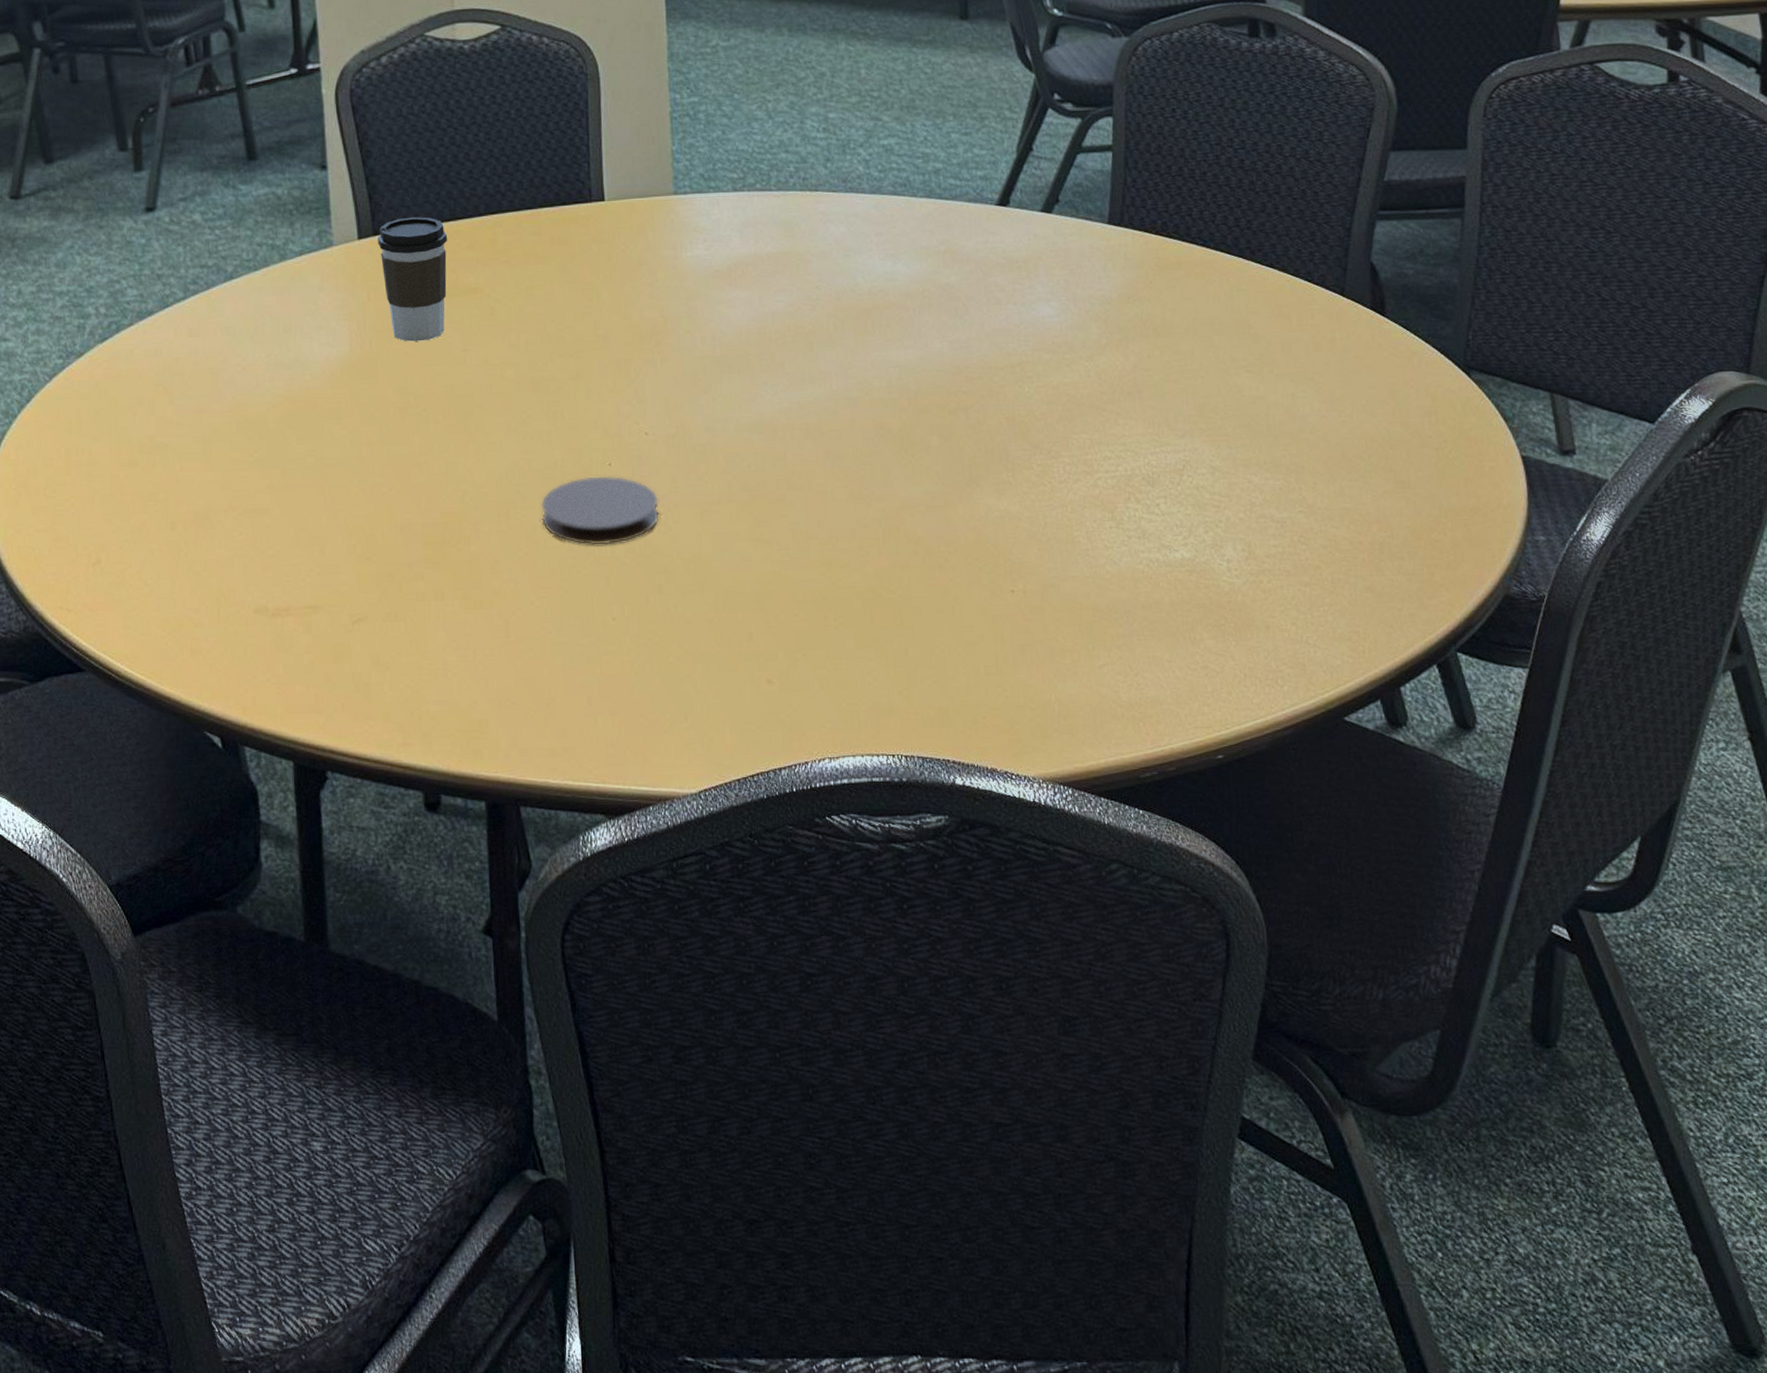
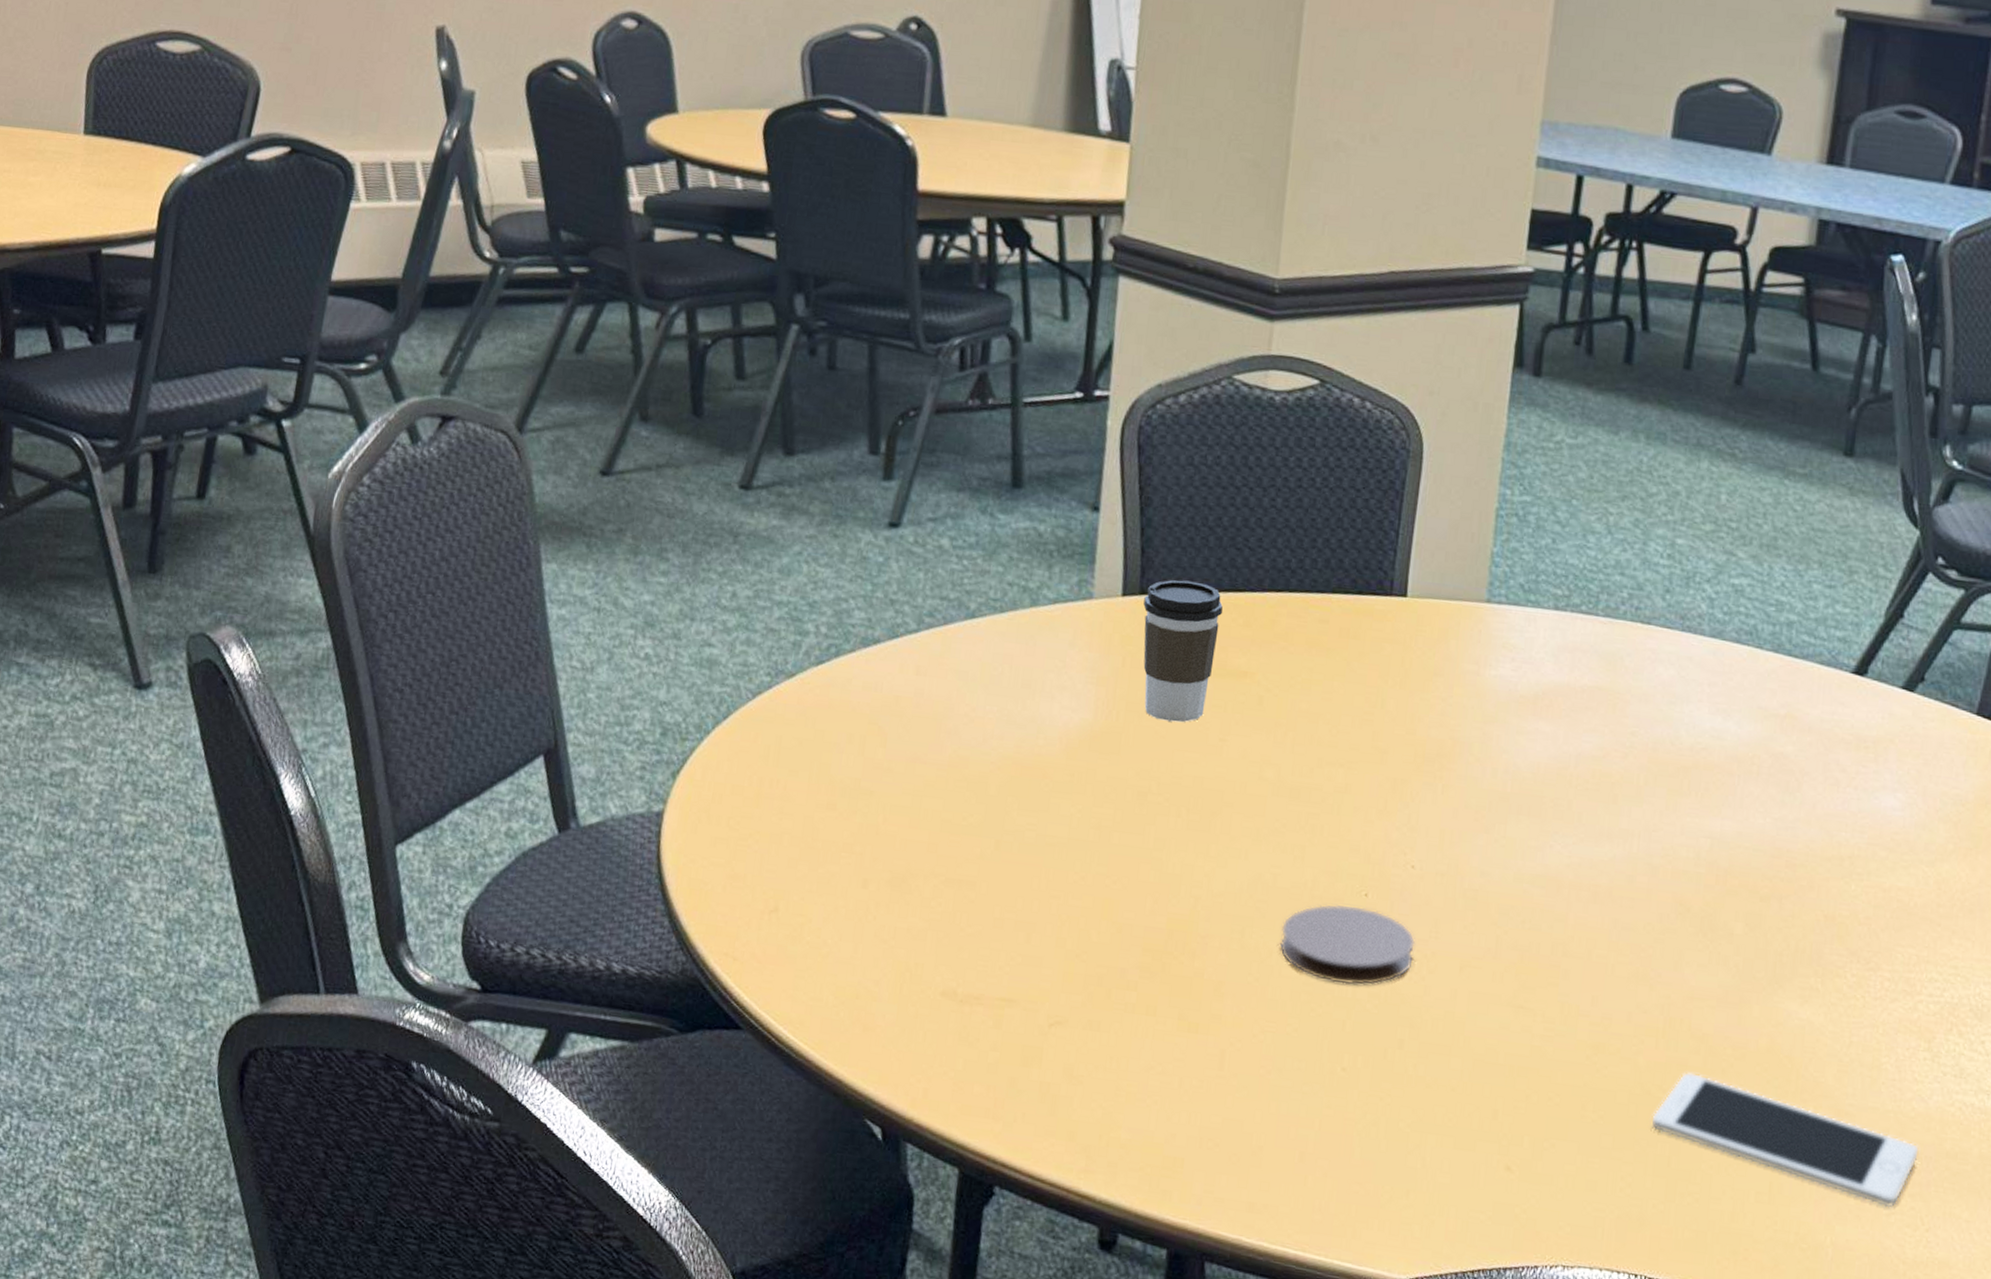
cell phone: none [886,572,1119,661] -> present [1651,1072,1919,1208]

